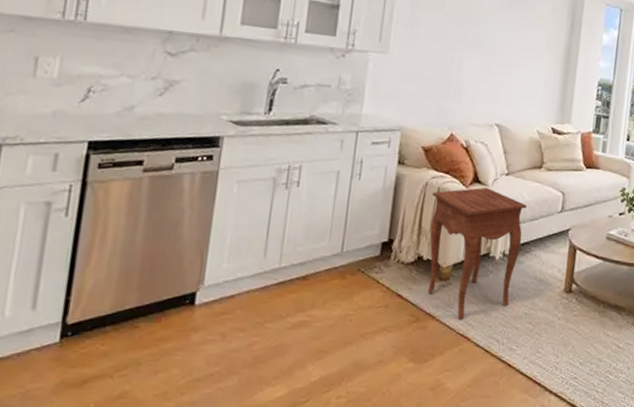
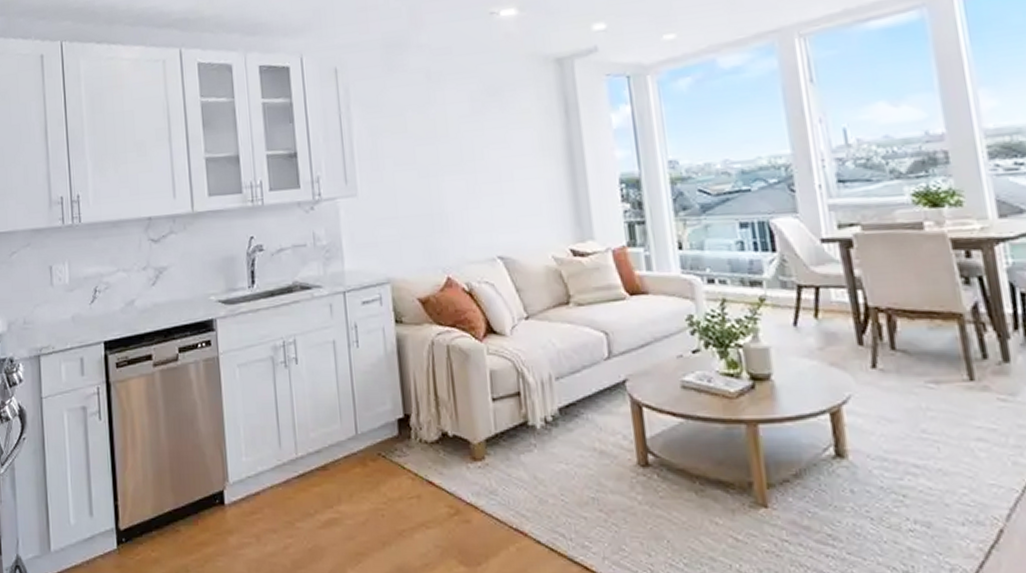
side table: present [428,187,527,319] -> none [441,337,568,509]

